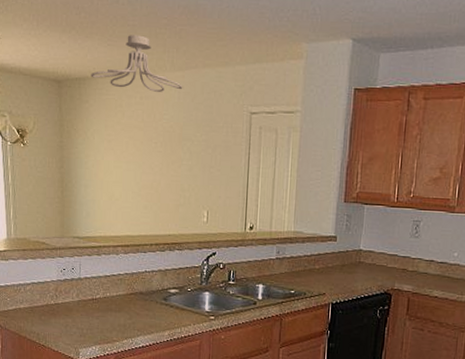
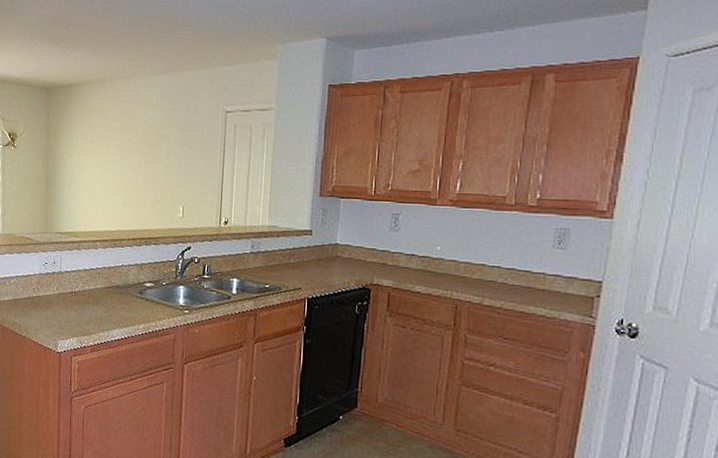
ceiling light fixture: present [91,35,183,92] -> none [76,44,162,95]

